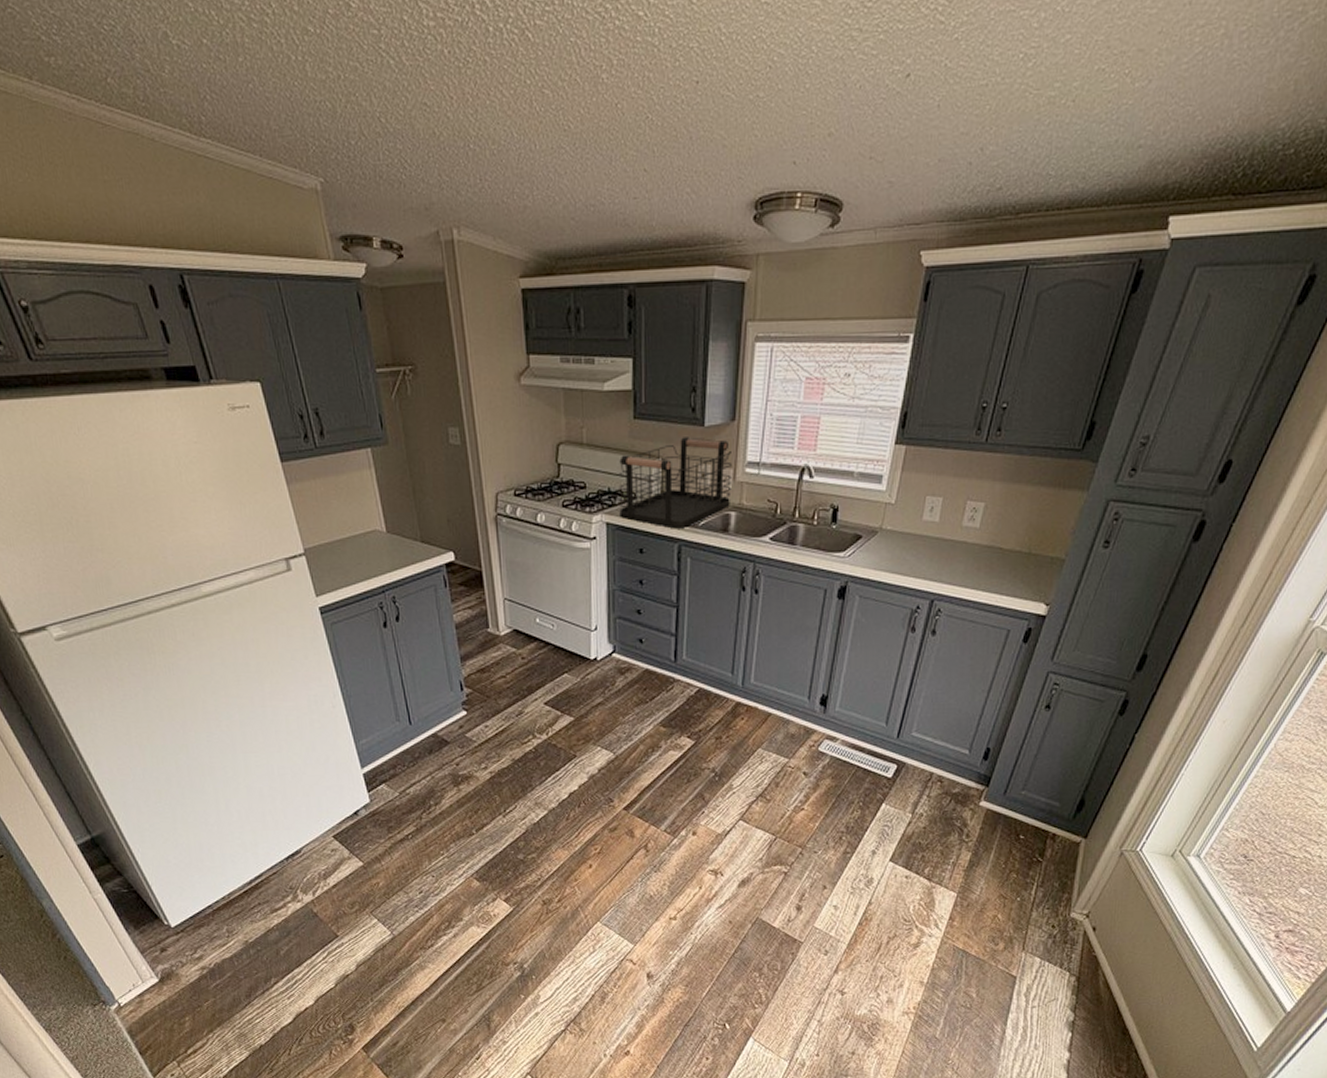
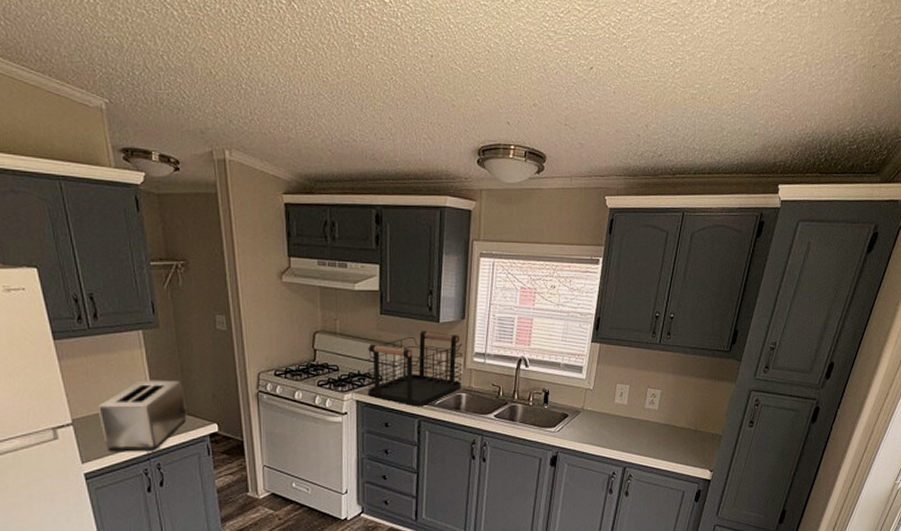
toaster: none [328,503,421,584] -> present [97,380,187,452]

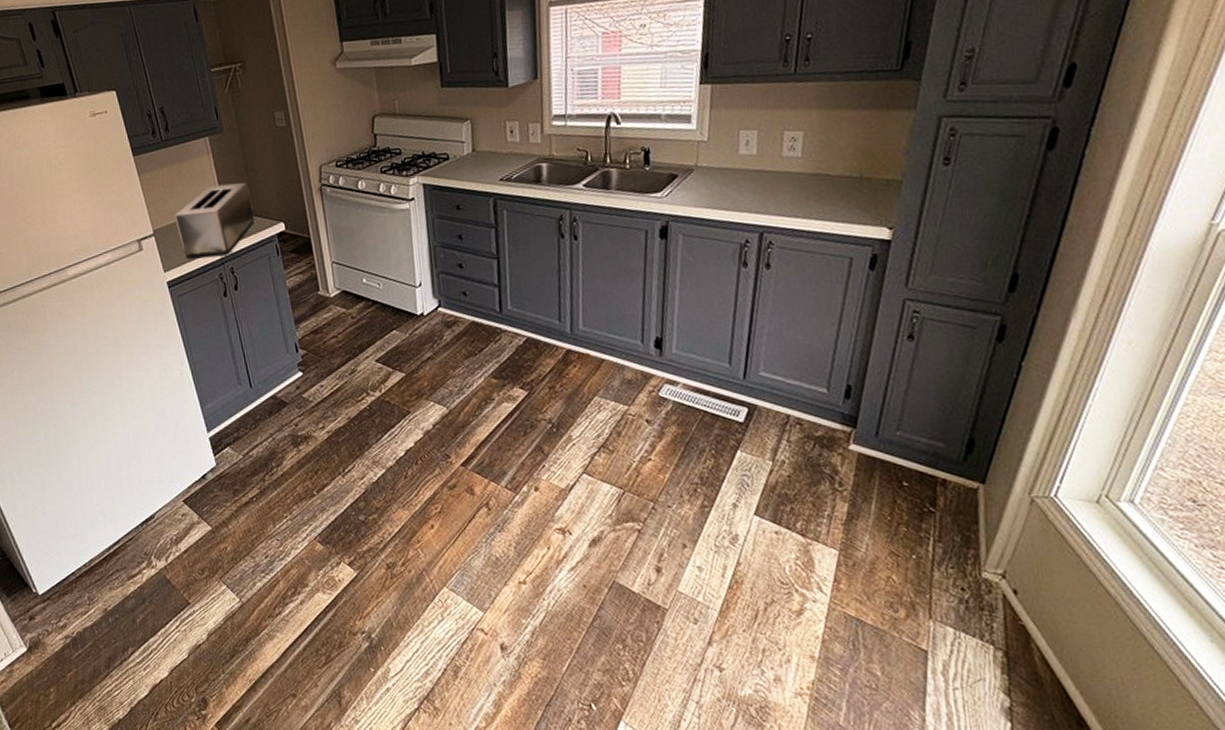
dish rack: present [367,331,462,407] -> none [431,98,541,184]

